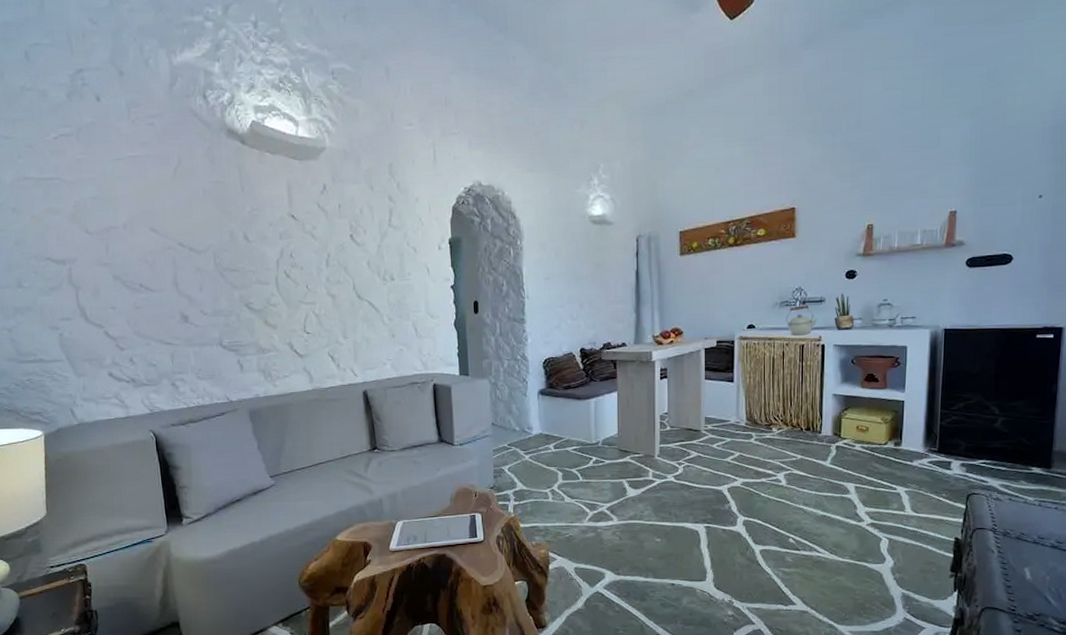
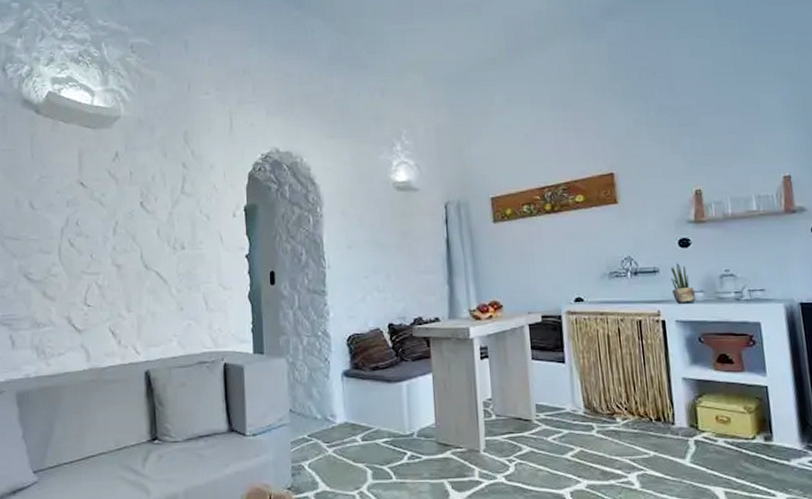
kettle: present [786,305,818,335] -> none [617,276,654,310]

